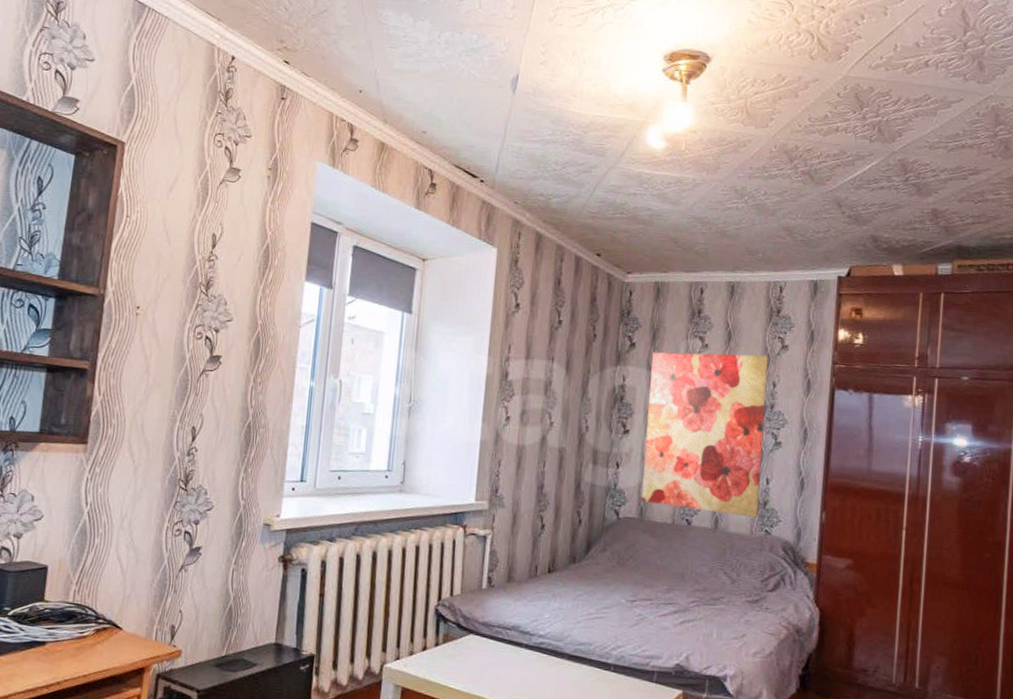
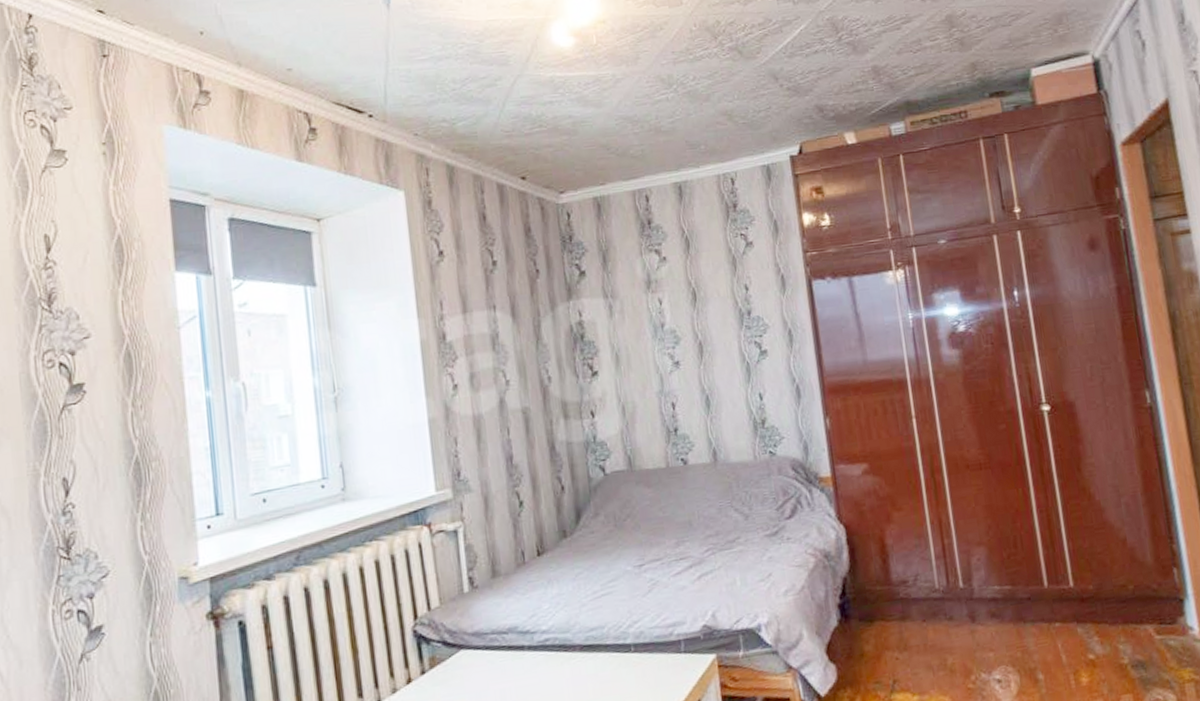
wall art: present [641,352,769,518] -> none [605,256,759,450]

